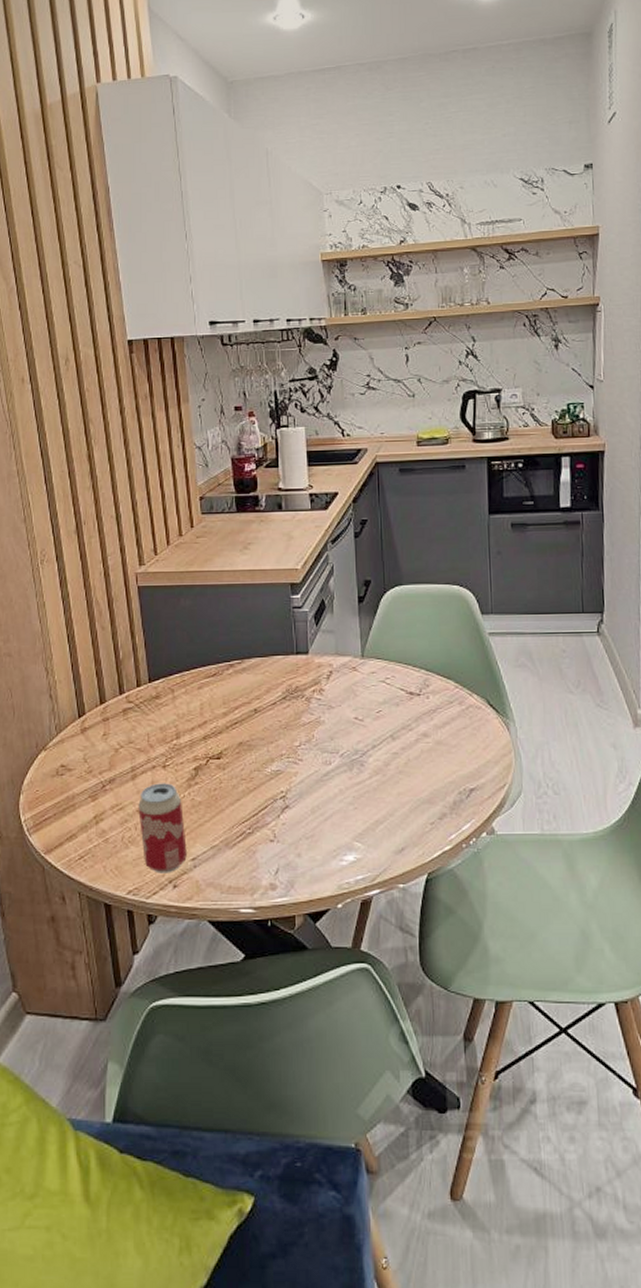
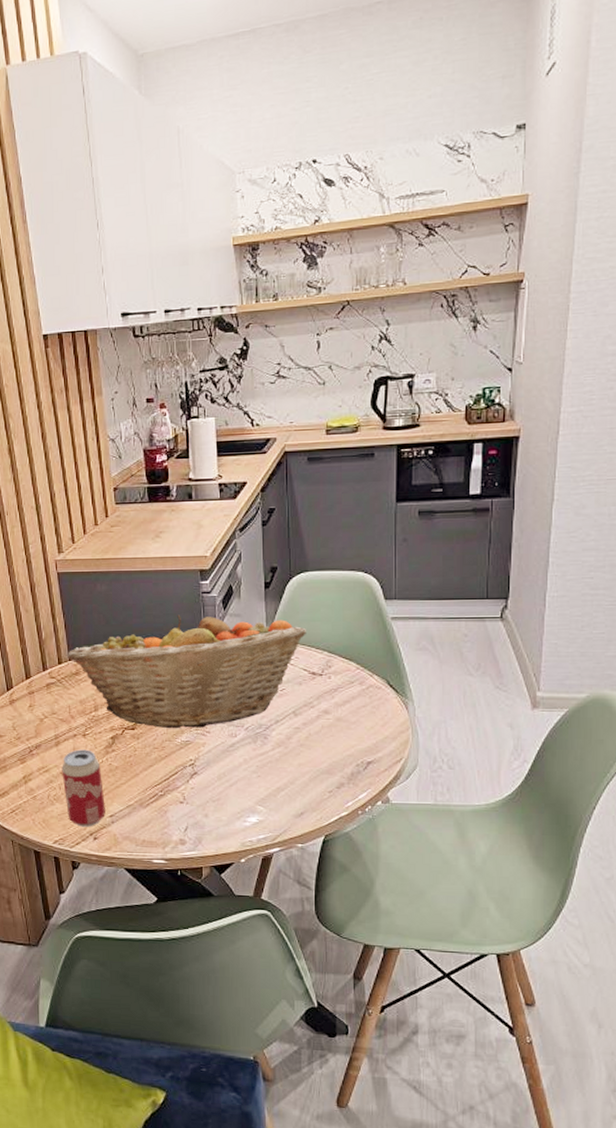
fruit basket: none [147,631,403,756] -> present [68,614,307,728]

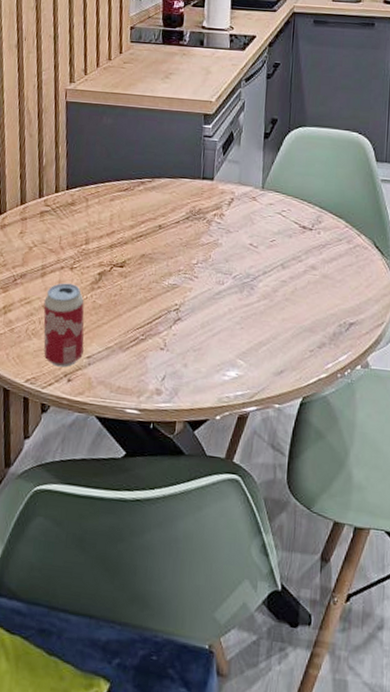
fruit basket: present [68,614,307,728] -> none [65,155,301,272]

